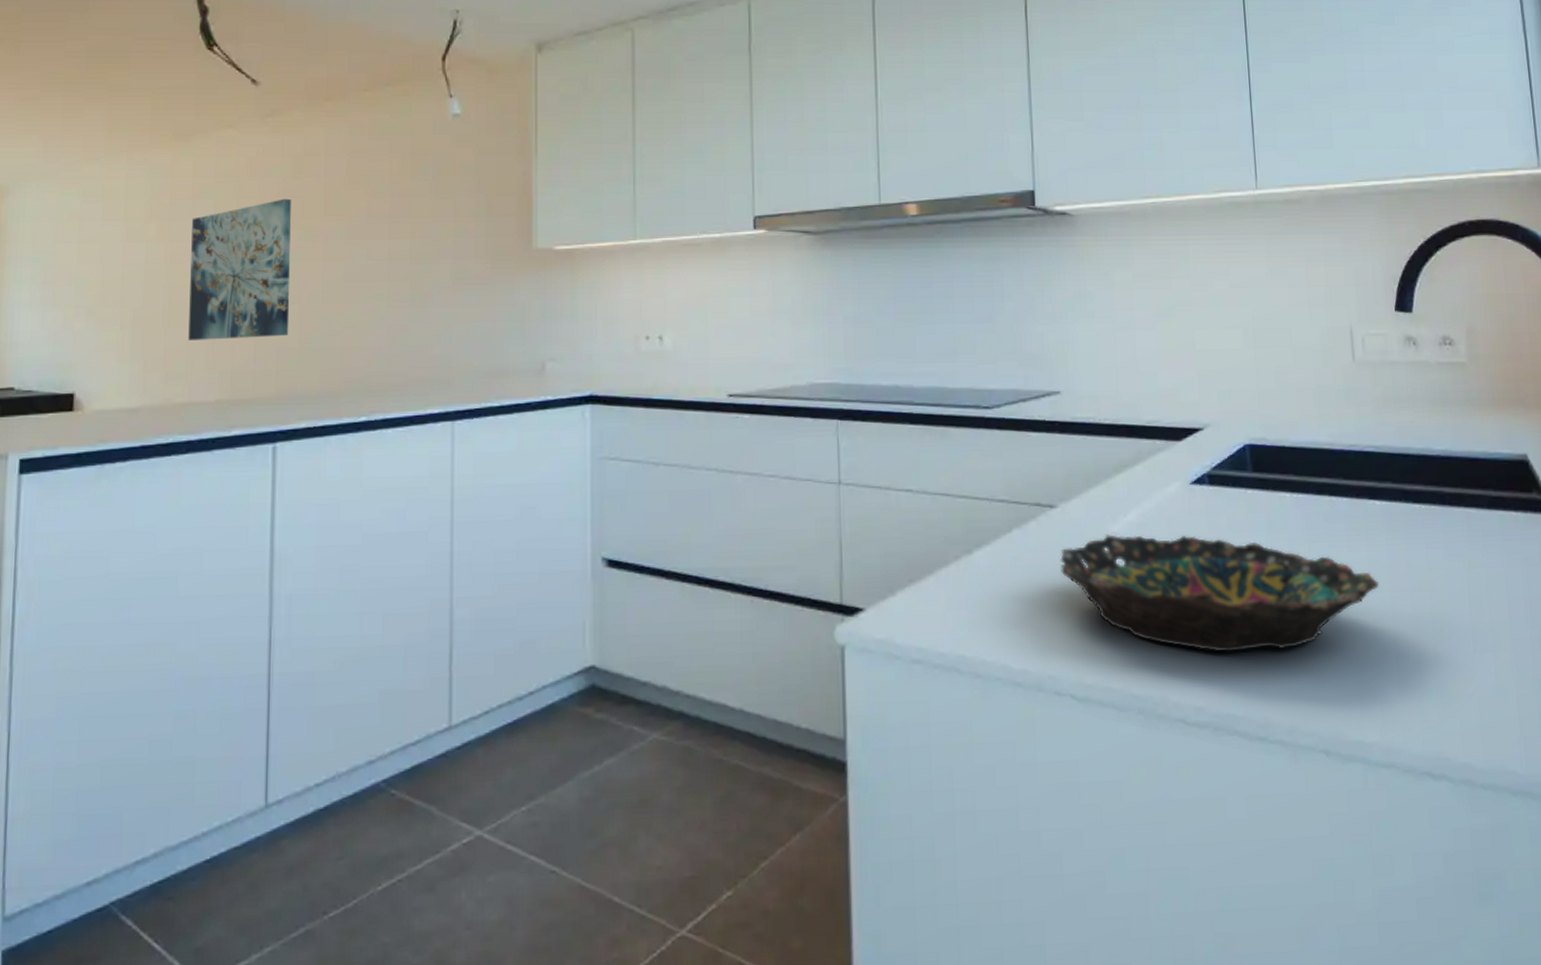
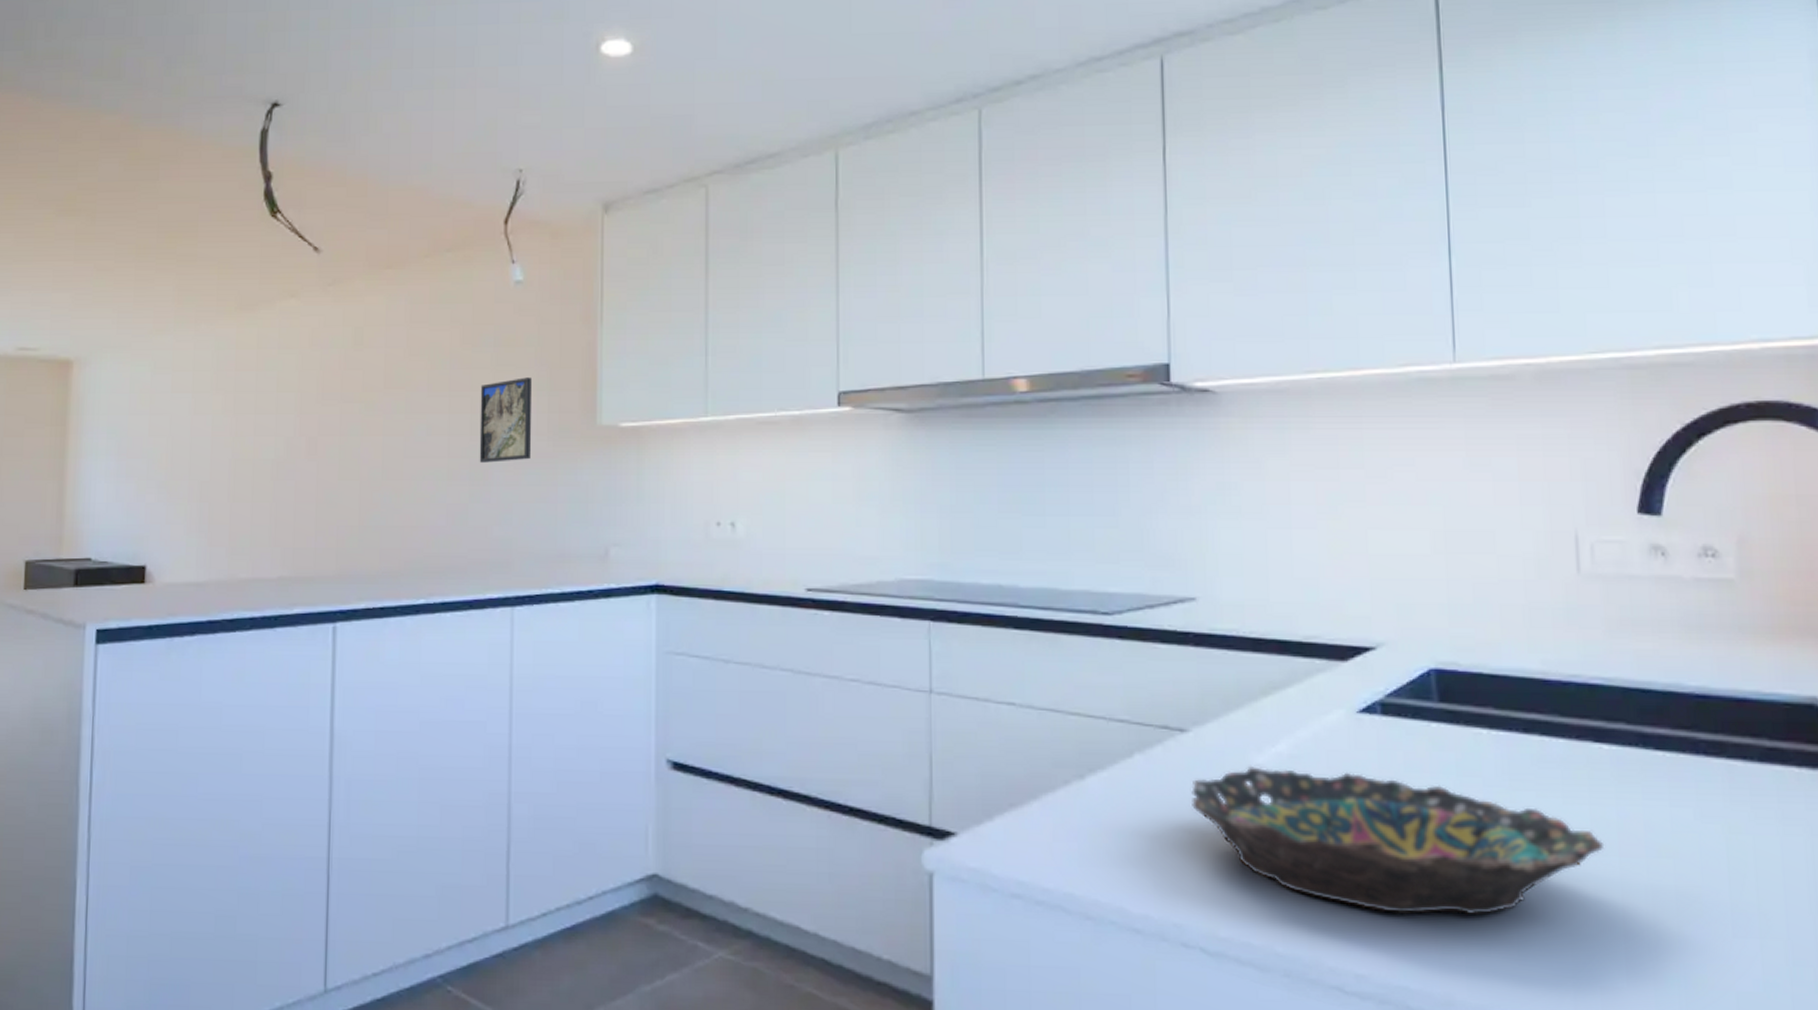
wall art: present [188,198,291,340] -> none [252,370,352,515]
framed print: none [419,204,471,285] -> present [479,377,532,463]

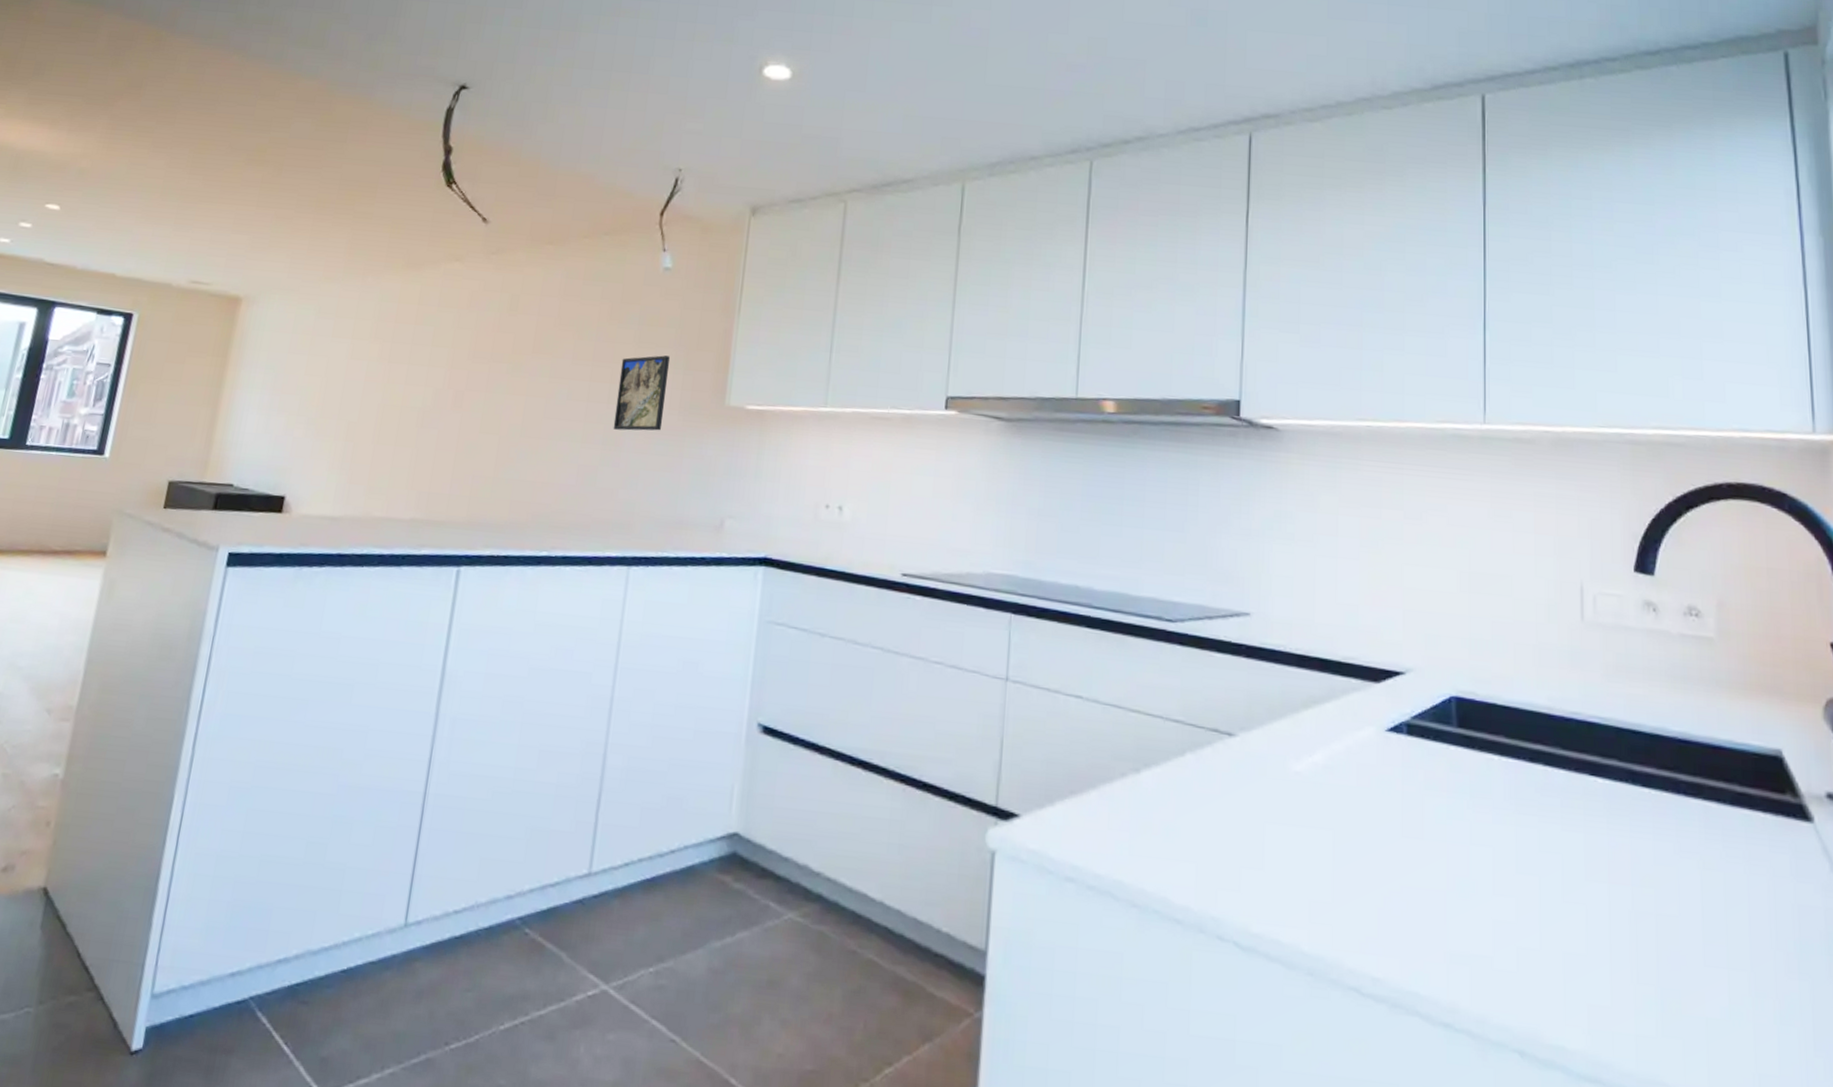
bowl: present [1191,765,1605,916] -> none [1235,772,1596,929]

